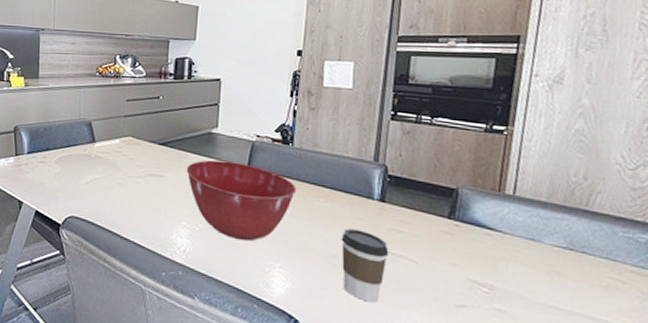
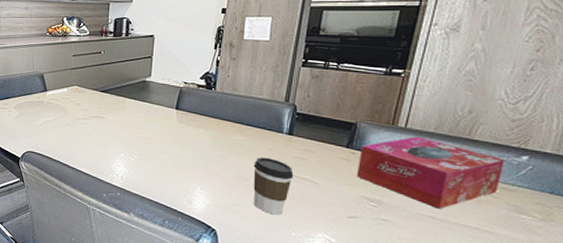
mixing bowl: present [186,160,297,241] -> none [123,103,217,169]
tissue box: none [462,206,631,297] -> present [356,136,505,209]

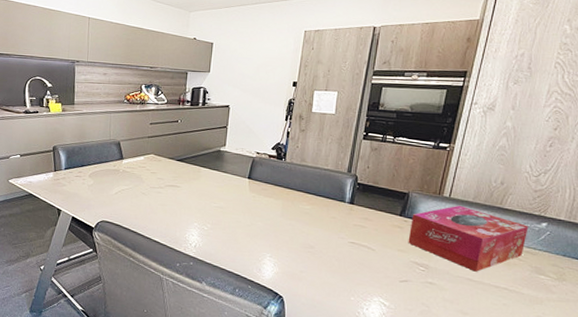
coffee cup: present [253,157,294,216] -> none [317,225,354,281]

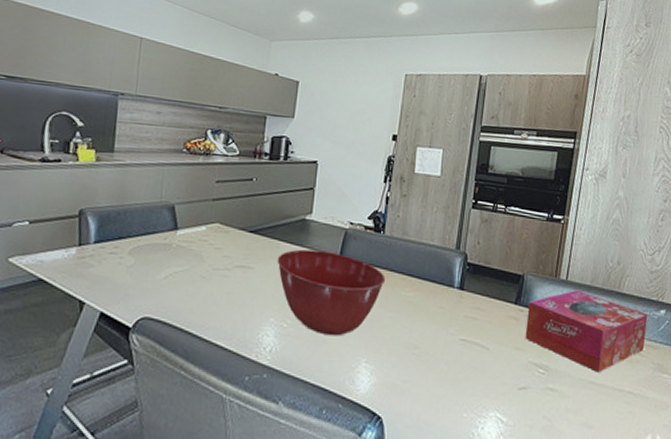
mixing bowl: none [198,173,287,237] -> present [277,249,386,336]

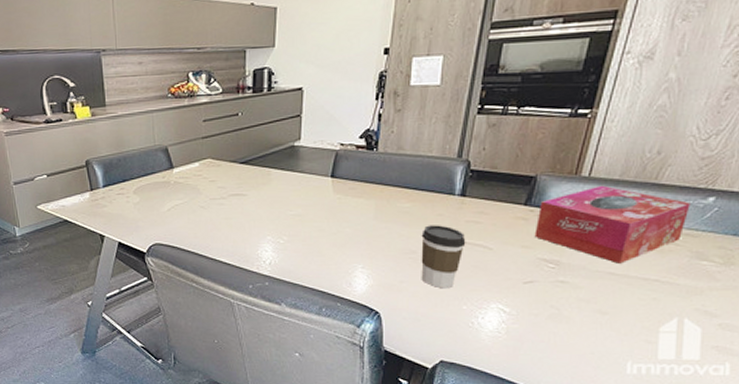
mixing bowl: present [277,249,386,336] -> none [269,173,380,248]
coffee cup: none [423,318,465,392] -> present [421,225,466,289]

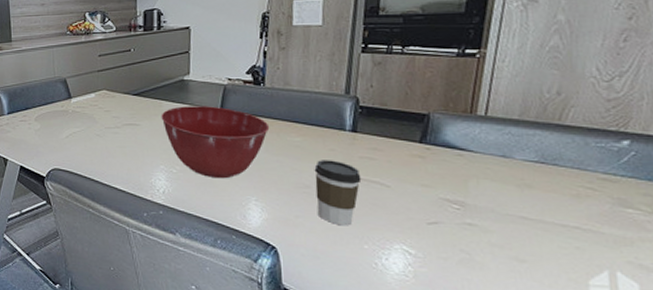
mixing bowl: none [269,173,380,248] -> present [161,106,270,179]
tissue box: present [534,185,691,264] -> none [433,125,603,208]

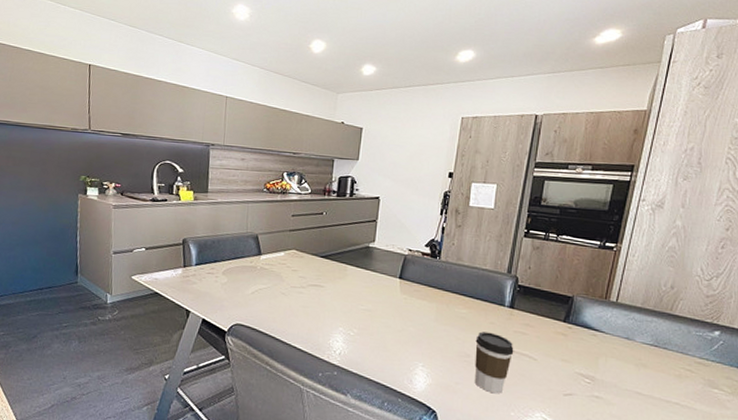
mixing bowl: present [161,106,270,179] -> none [344,271,441,344]

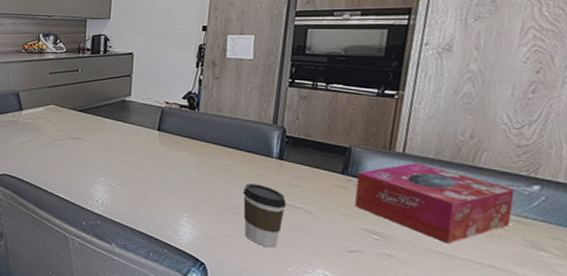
tissue box: none [572,311,701,385] -> present [354,162,515,244]

